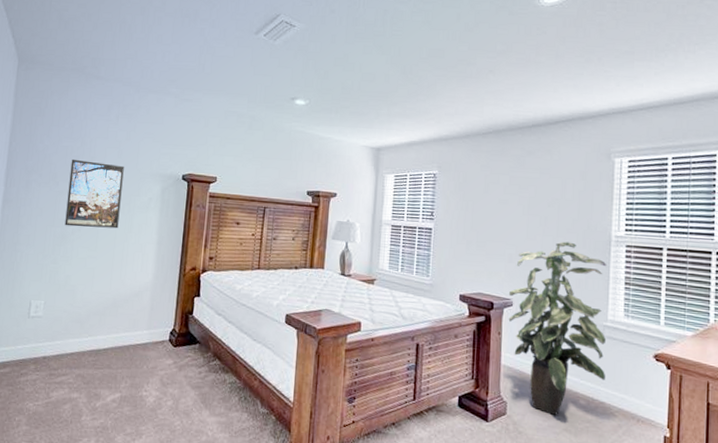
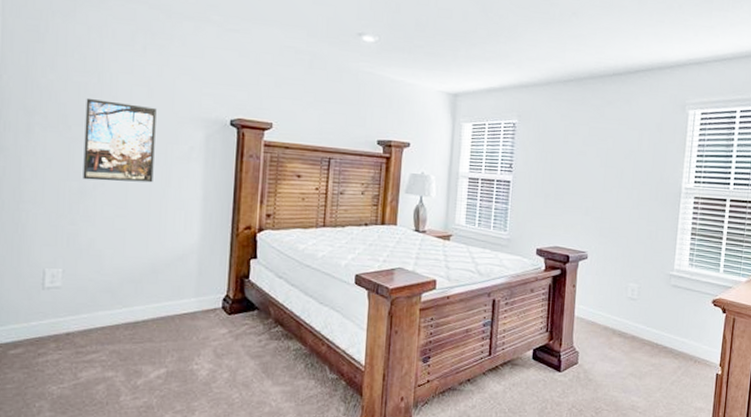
indoor plant: present [508,241,607,416] -> none [583,194,676,363]

